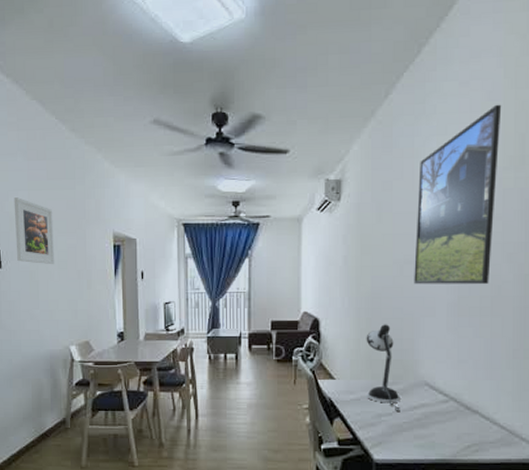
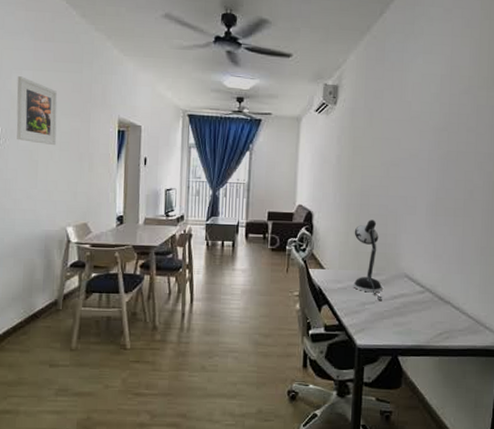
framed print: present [414,104,502,284] -> none [399,31,478,188]

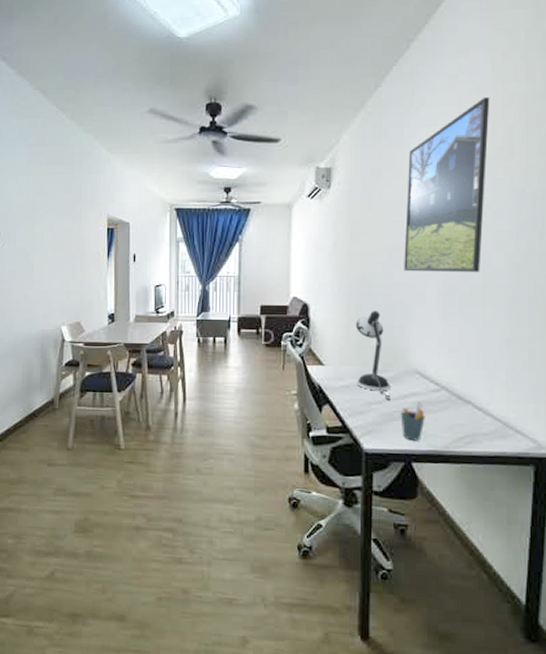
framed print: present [16,76,58,146] -> none [13,181,50,247]
pen holder: none [390,301,411,337] -> present [400,401,425,441]
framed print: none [399,31,478,188] -> present [404,96,490,272]

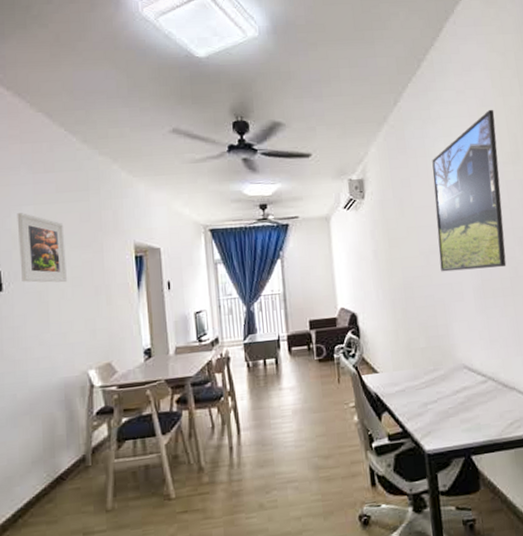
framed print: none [13,181,50,247] -> present [17,213,68,283]
desk lamp: present [355,311,392,400] -> none [403,312,446,398]
pen holder: present [400,401,425,441] -> none [455,394,478,434]

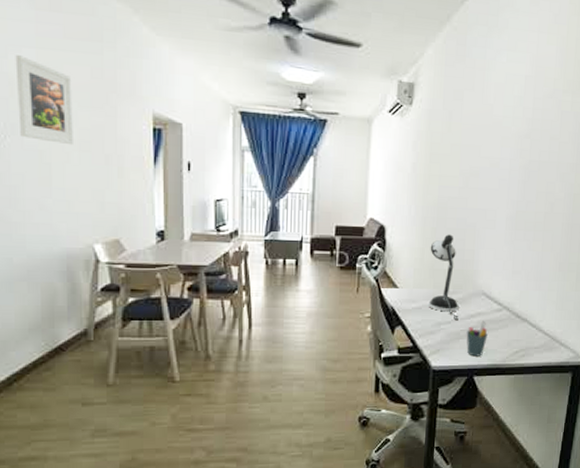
desk lamp: none [403,312,446,398] -> present [428,234,460,320]
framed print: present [432,109,507,272] -> none [478,28,566,200]
pen holder: none [455,394,478,434] -> present [466,320,488,357]

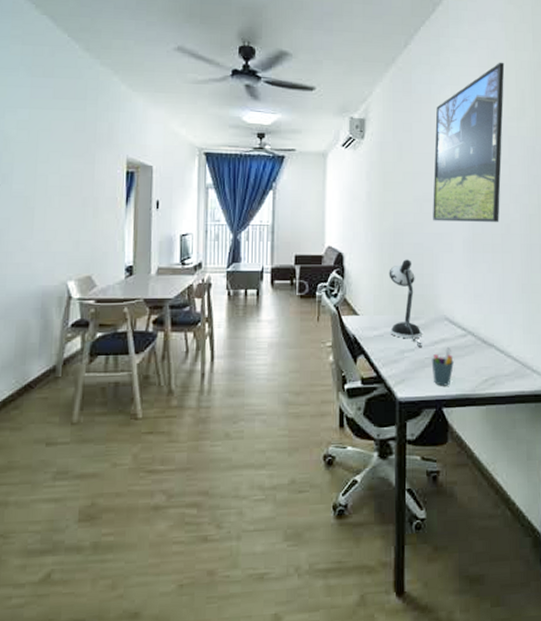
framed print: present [15,55,75,146] -> none [9,115,58,191]
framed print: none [478,28,566,200] -> present [433,62,505,222]

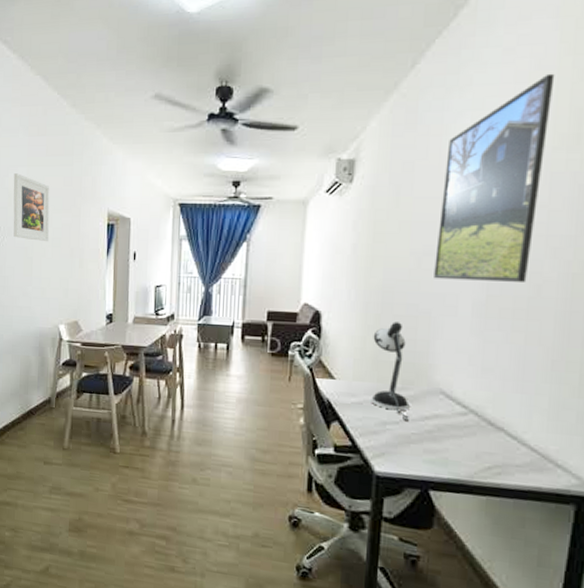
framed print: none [9,115,58,191] -> present [13,173,50,242]
pen holder: present [431,346,454,386] -> none [419,424,448,468]

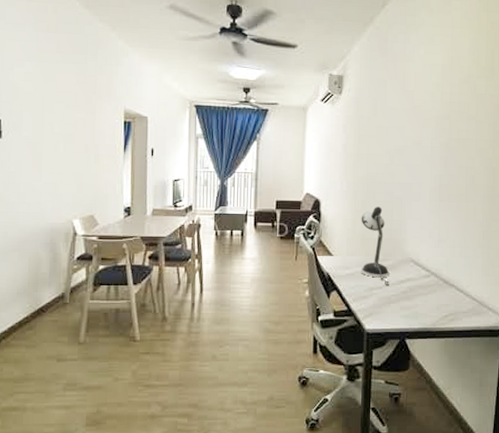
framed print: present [13,173,50,242] -> none [19,68,62,138]
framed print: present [434,73,555,282] -> none [403,22,477,174]

